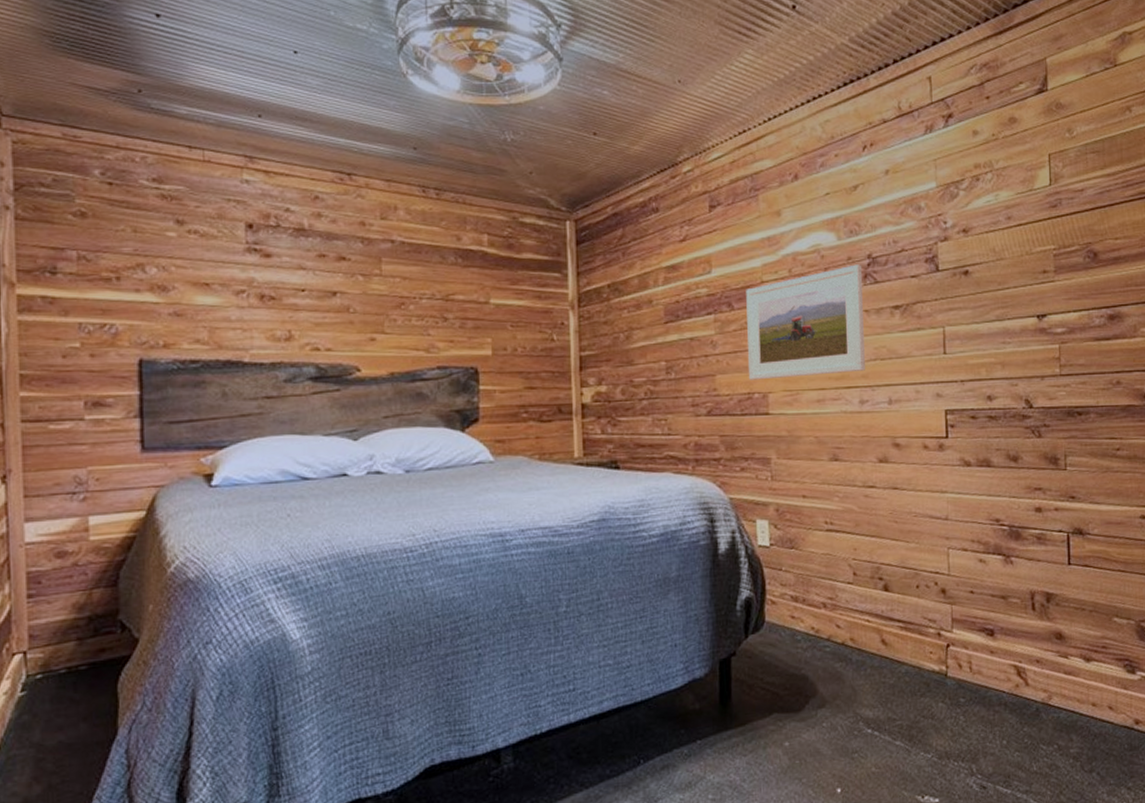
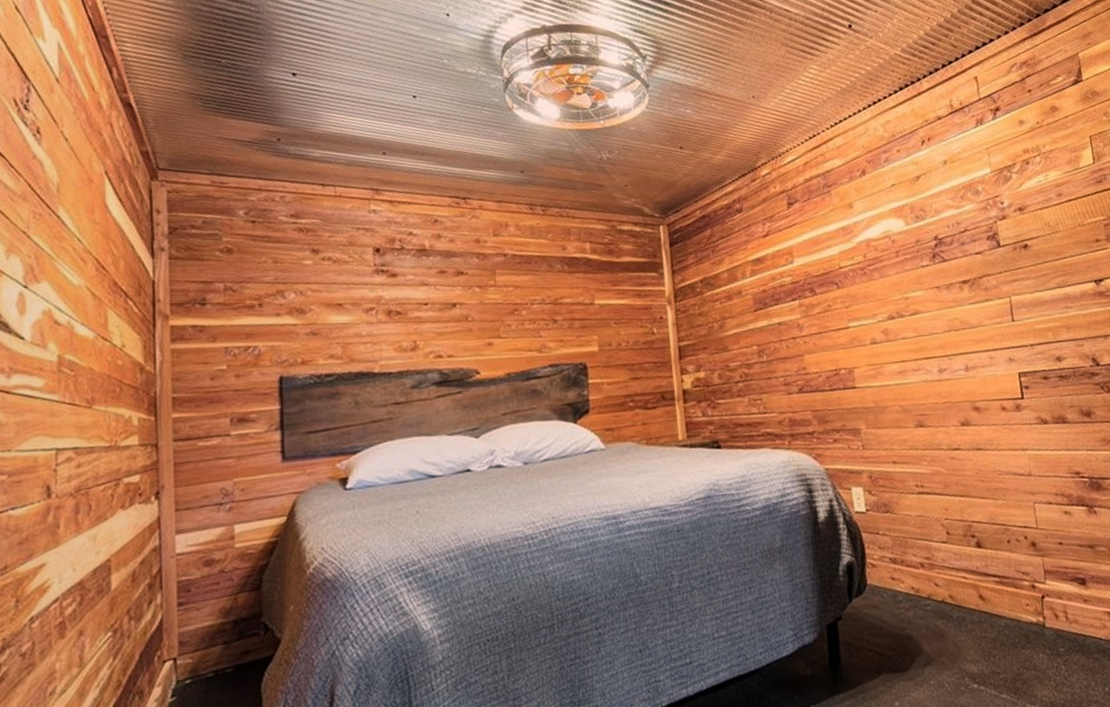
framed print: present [746,264,865,380] -> none [826,246,941,358]

